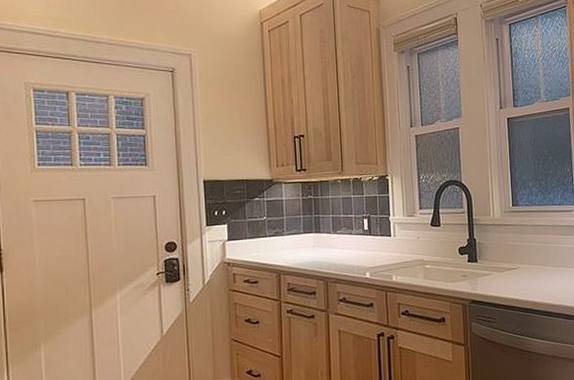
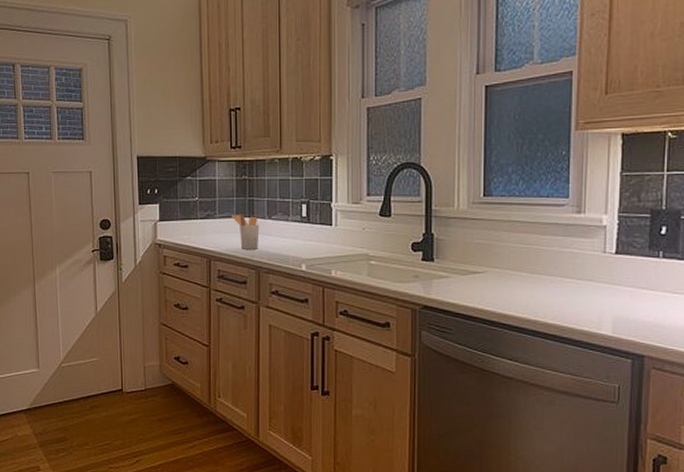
utensil holder: none [299,230,326,263] -> present [232,213,260,249]

